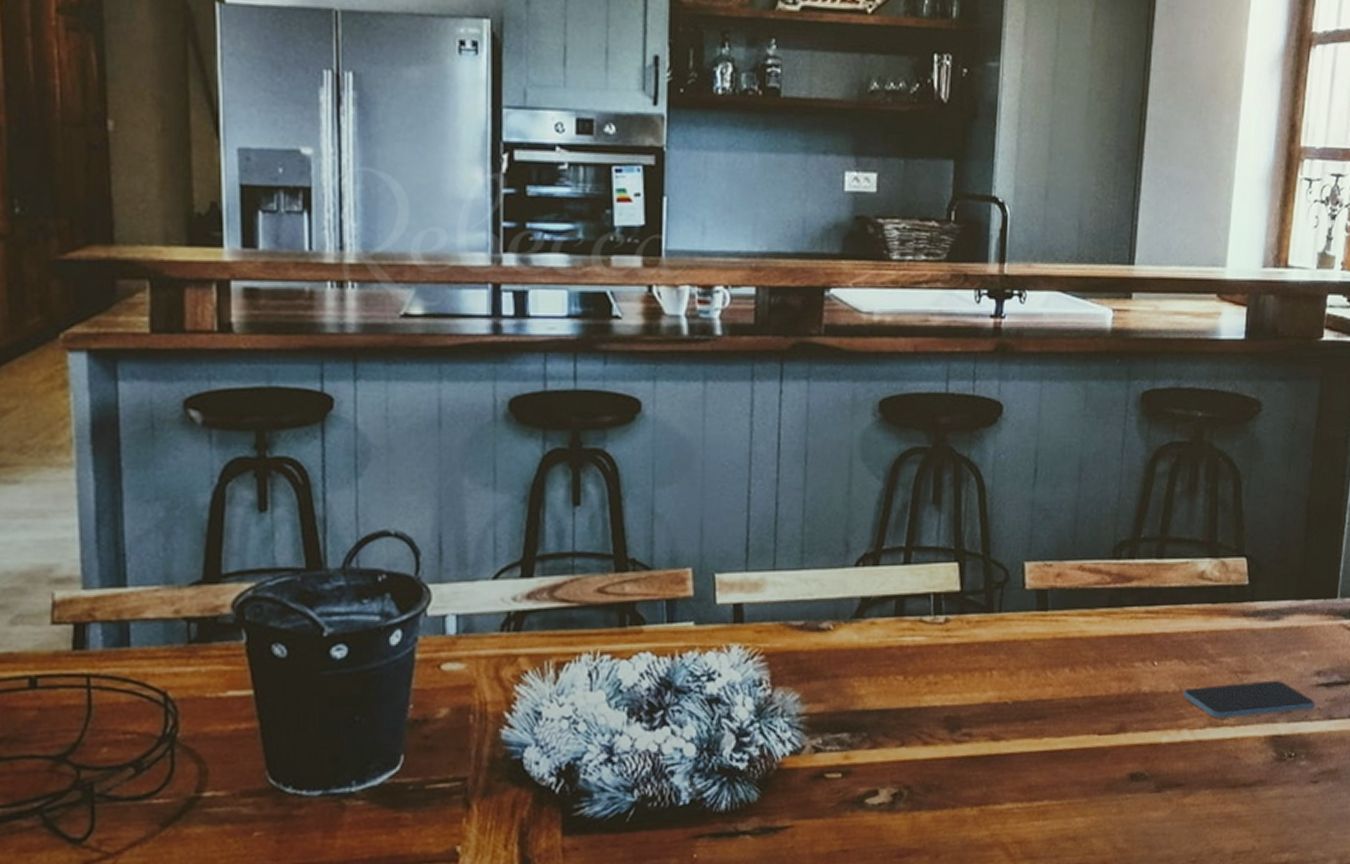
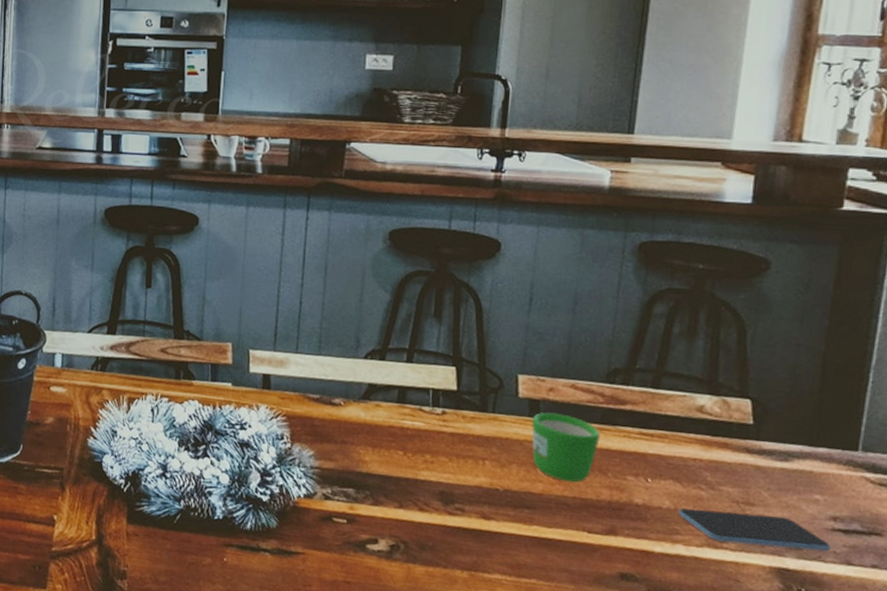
mug: none [1040,602,1108,681] -> present [531,412,600,483]

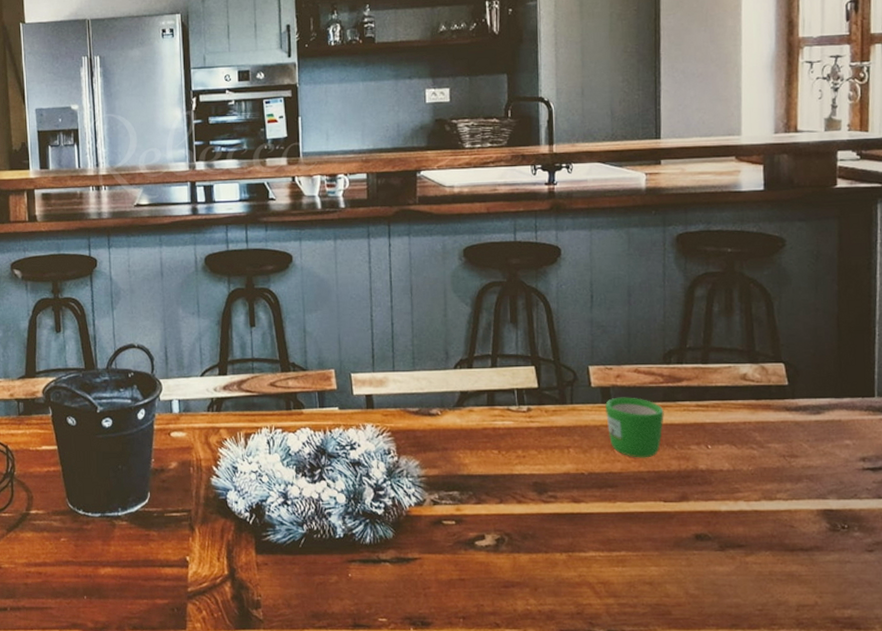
smartphone: present [678,508,830,551] -> none [736,463,863,493]

